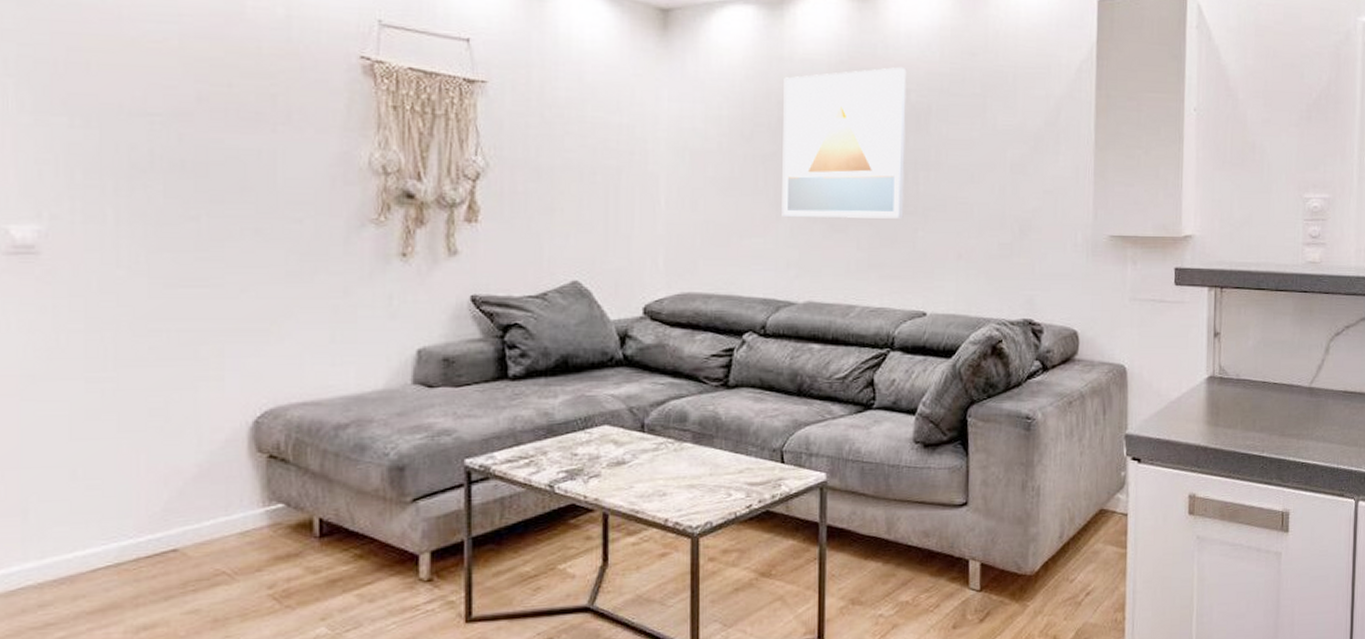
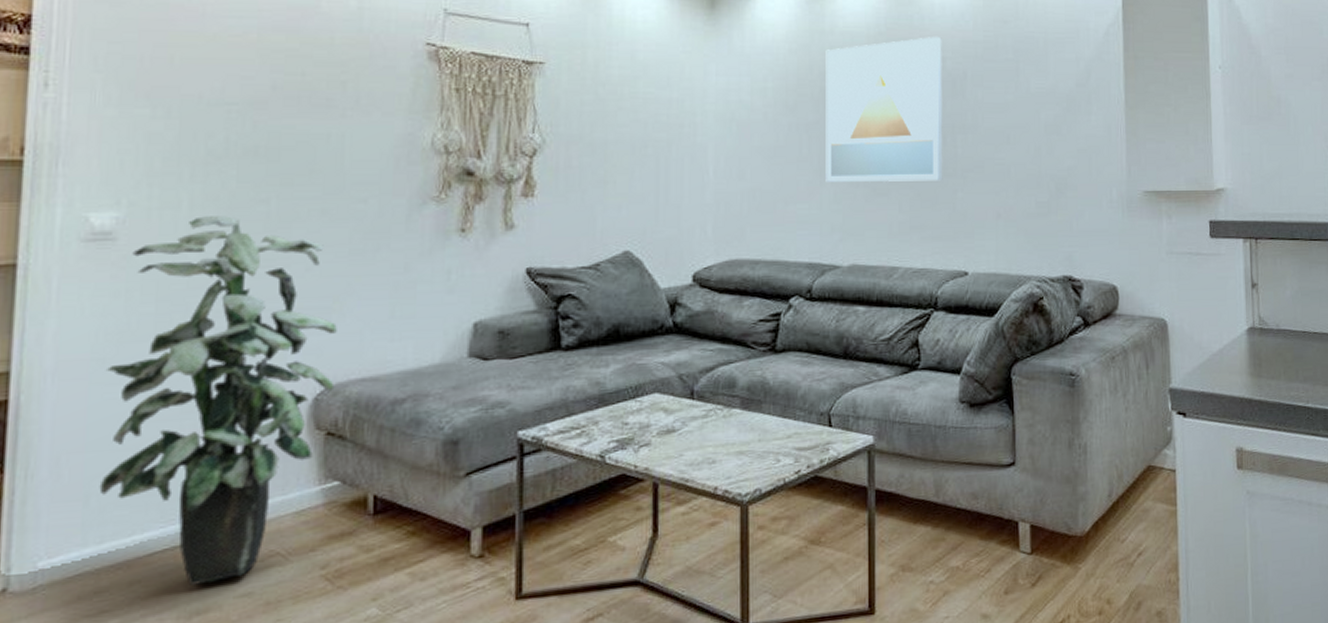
indoor plant: none [37,232,275,601] -> present [99,216,337,585]

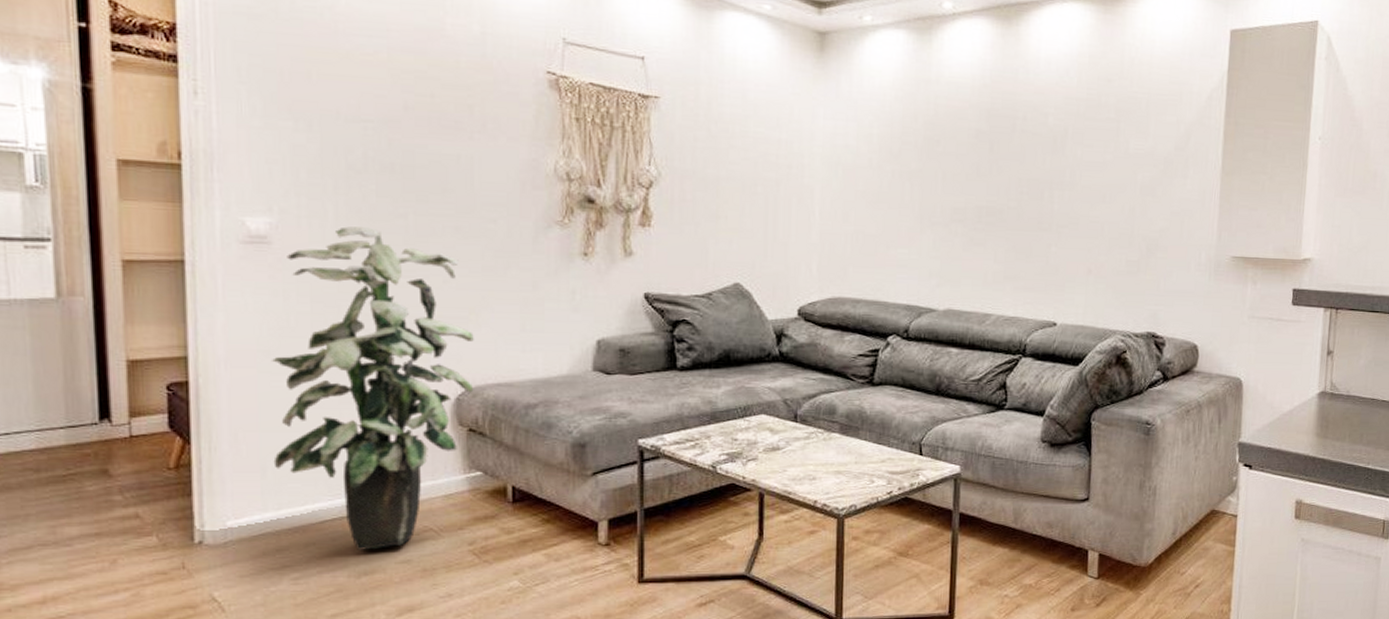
wall art: present [825,36,943,182] -> none [925,91,1046,235]

